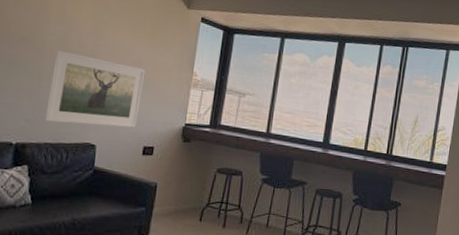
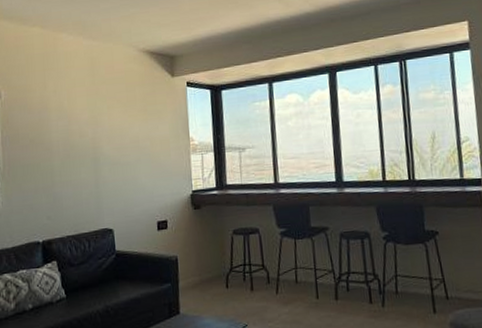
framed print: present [45,50,146,128] -> none [62,144,147,215]

